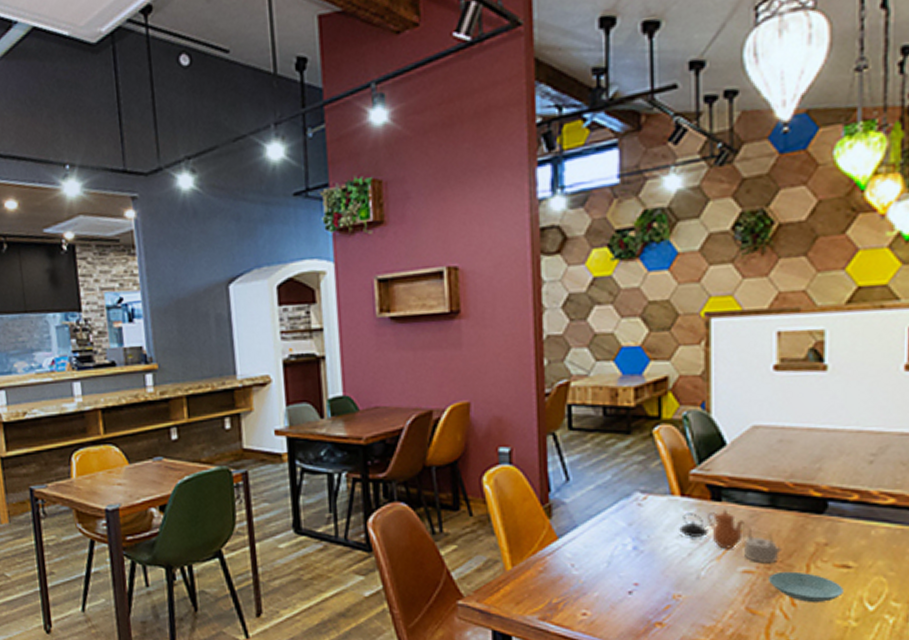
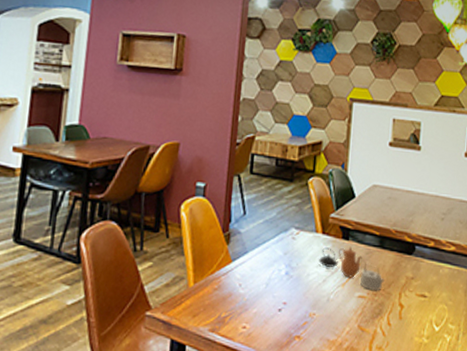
saucer: present [767,571,844,602] -> none [374,298,421,323]

